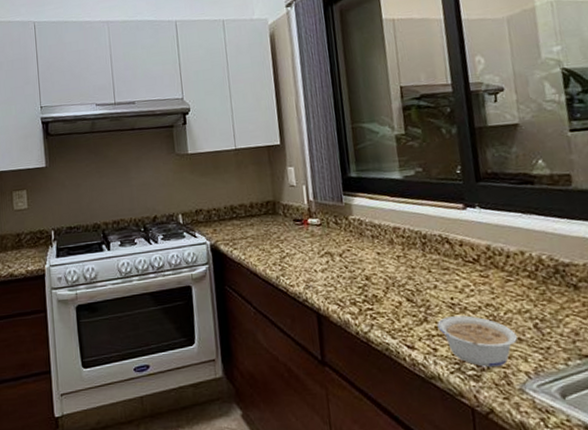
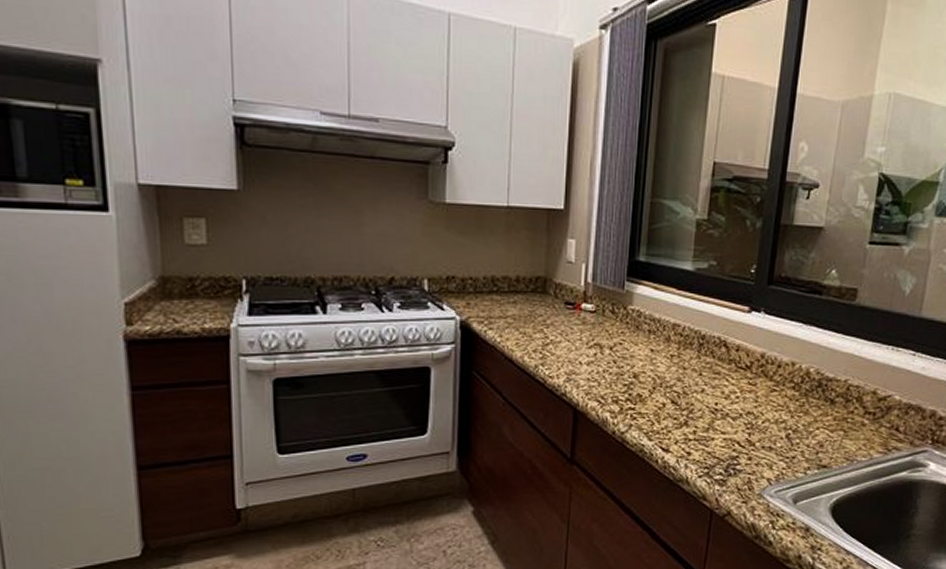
legume: present [437,315,517,368] -> none [696,422,768,473]

